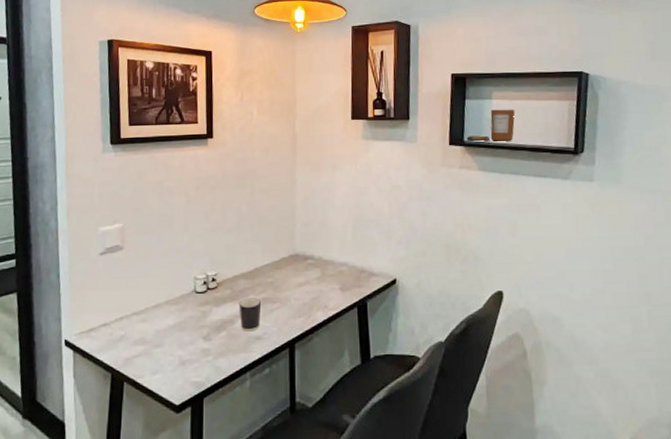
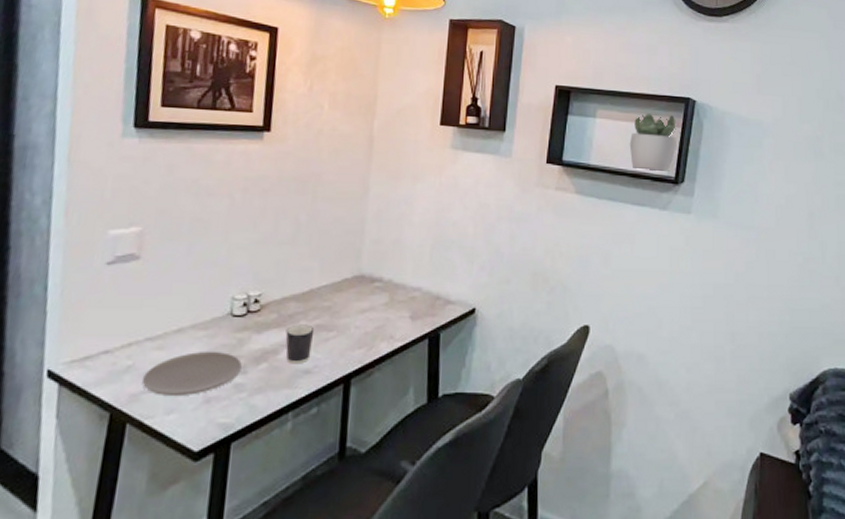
plate: none [133,323,206,359] -> present [143,352,242,395]
candle: present [468,109,515,142] -> none [567,128,619,166]
succulent plant: none [526,90,573,144] -> present [629,114,676,171]

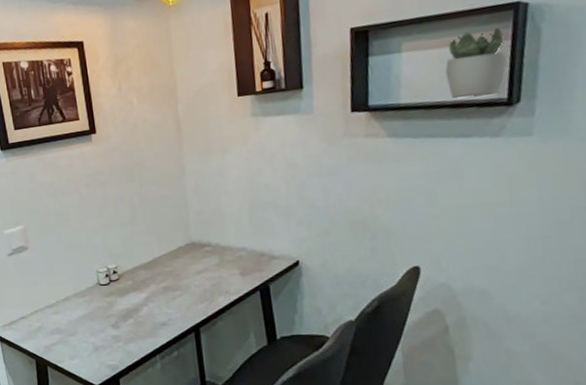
plate: present [143,352,242,395] -> none [50,313,115,346]
mug: present [285,324,315,364] -> none [141,287,164,319]

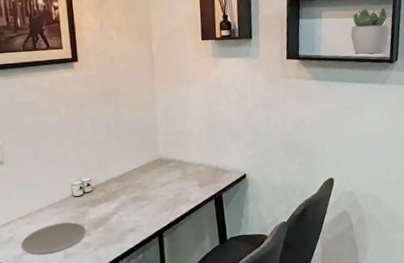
plate: none [50,313,115,346] -> present [22,222,86,255]

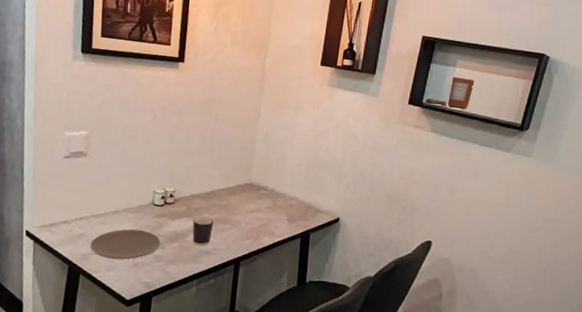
mug: none [112,197,133,226] -> present [192,216,214,246]
candle: none [302,26,341,55] -> present [426,76,475,110]
succulent plant: present [350,8,389,55] -> none [483,66,529,119]

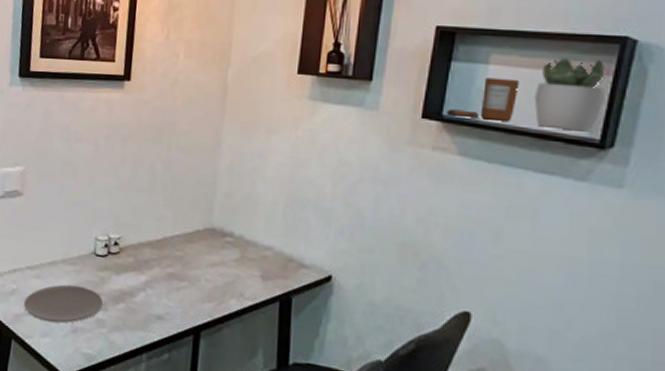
mug: present [192,216,214,246] -> none [141,270,168,309]
succulent plant: none [483,66,529,119] -> present [534,58,605,132]

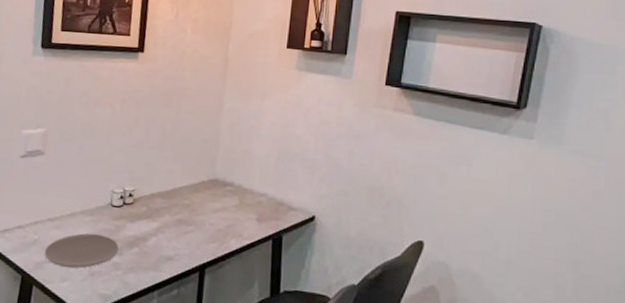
candle: present [448,77,520,123] -> none [405,53,459,89]
succulent plant: present [534,58,605,132] -> none [469,39,520,96]

